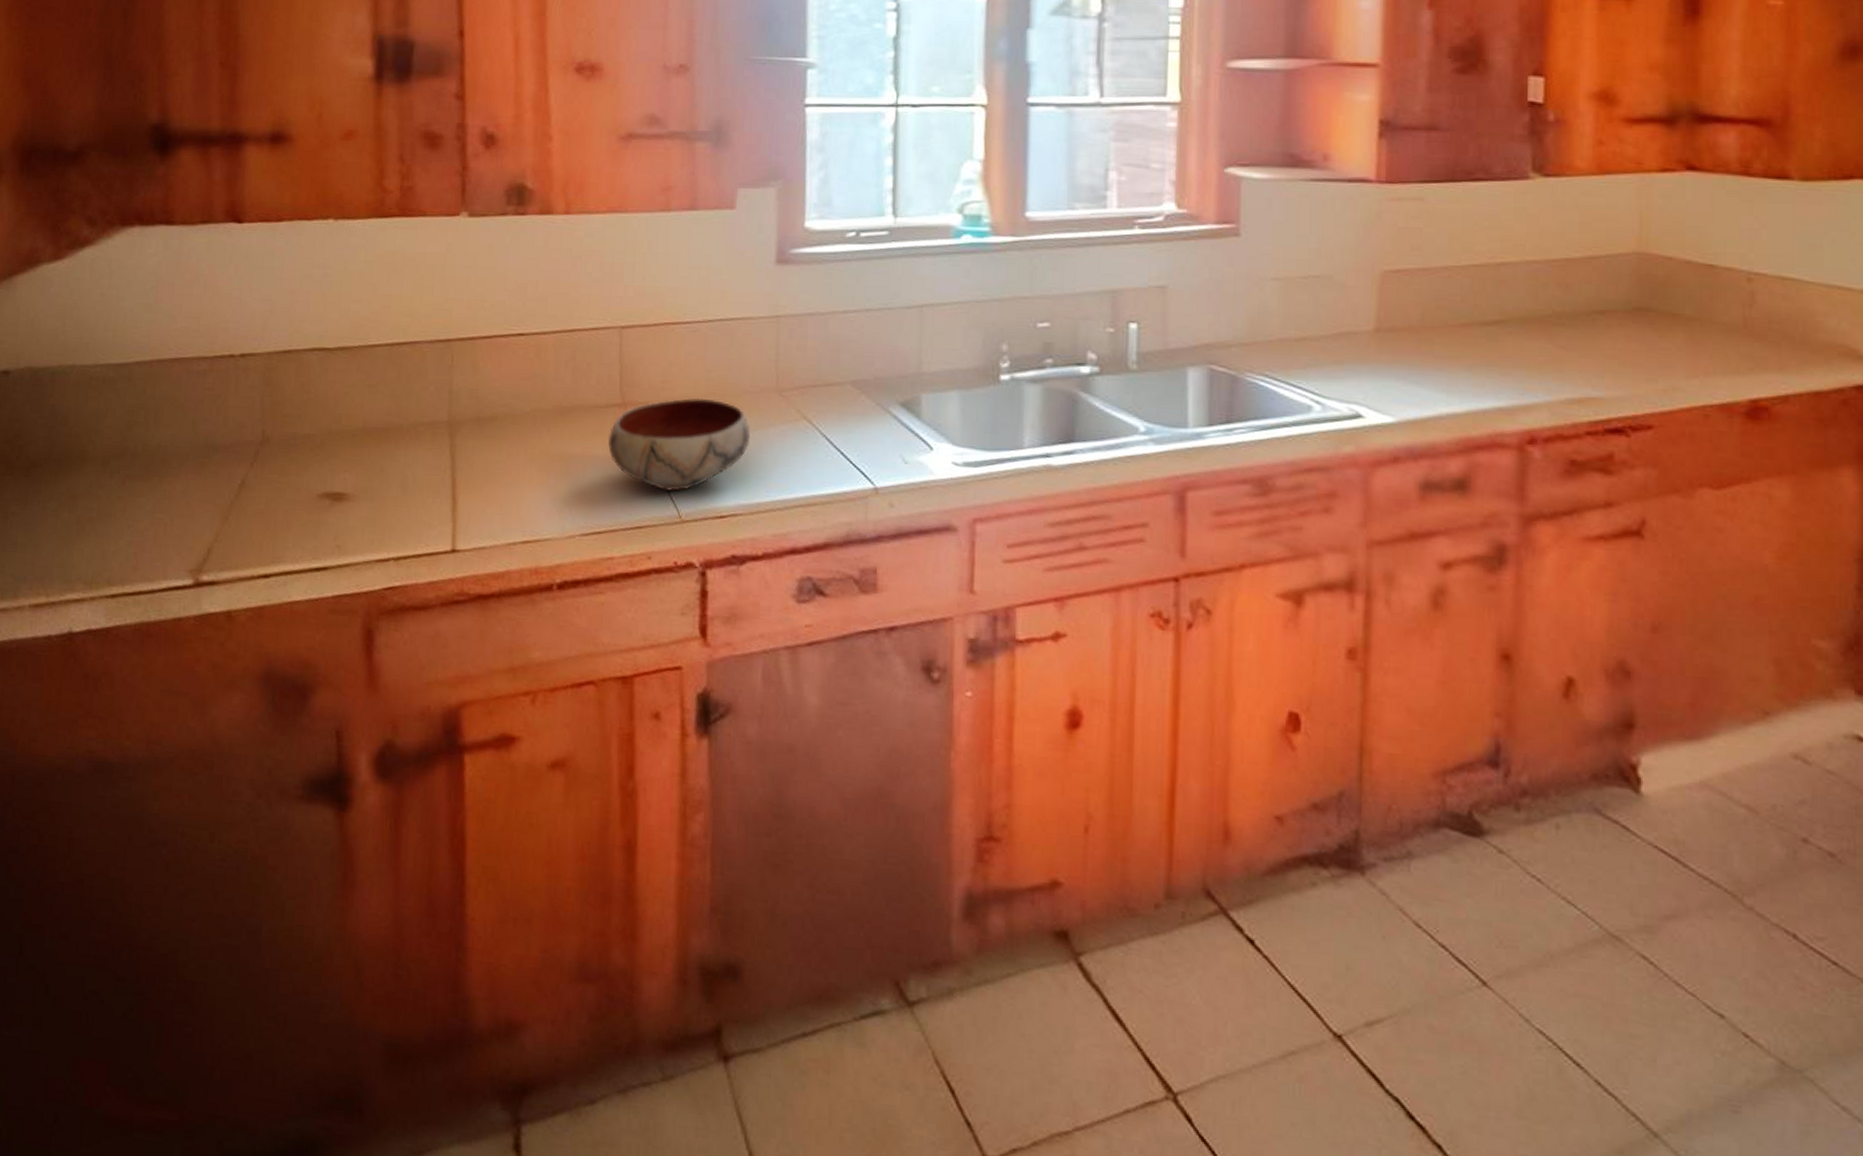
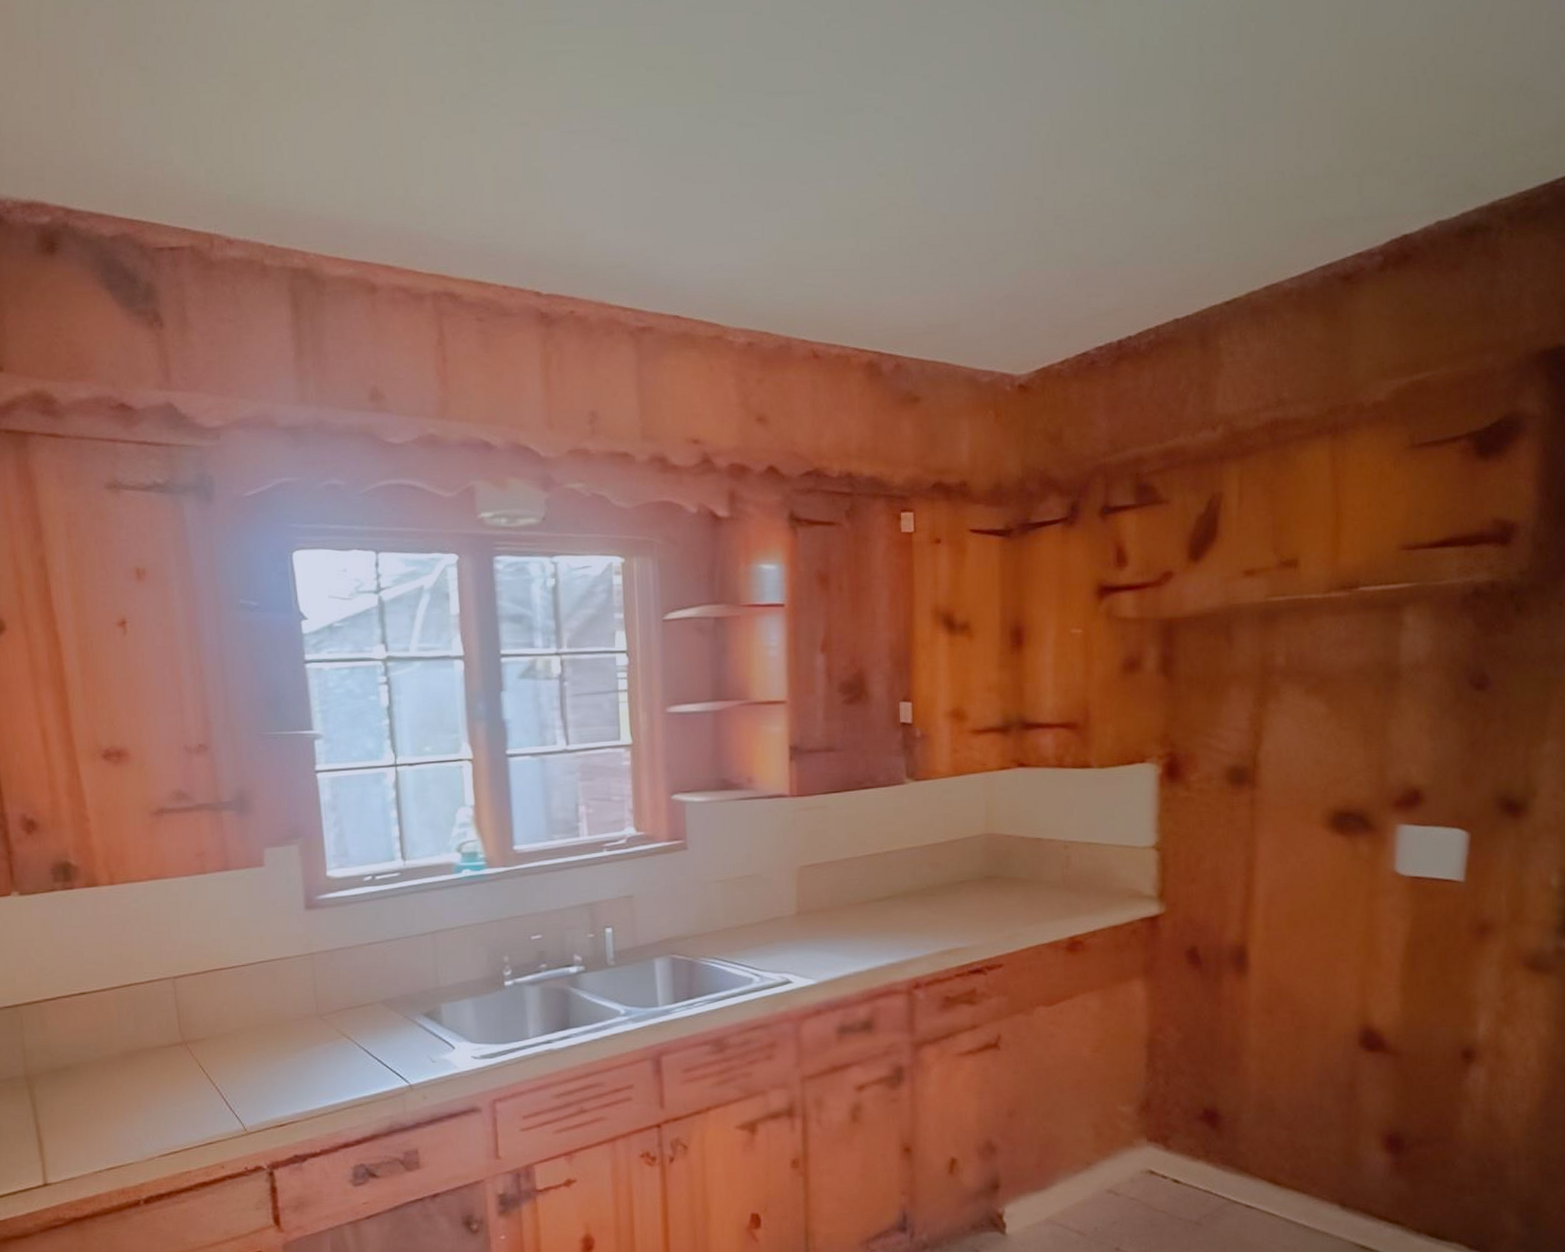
bowl: present [608,397,751,492] -> none [174,1029,299,1111]

